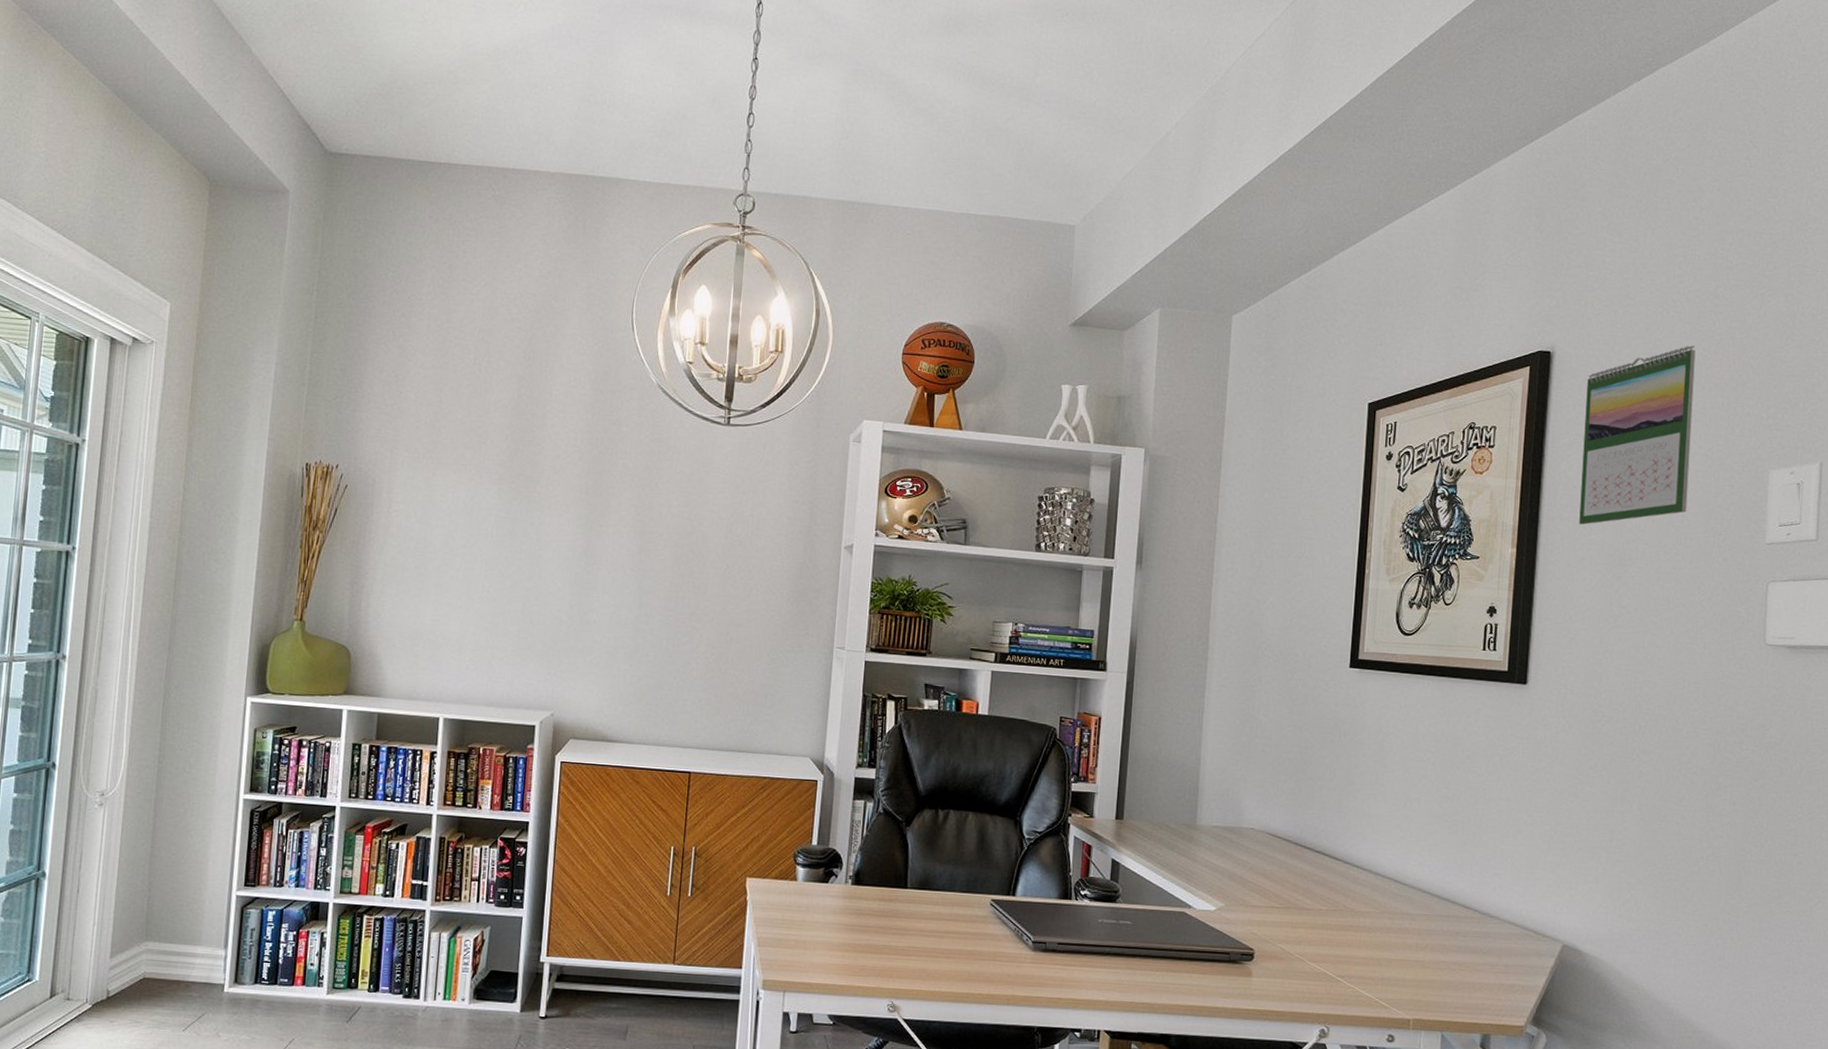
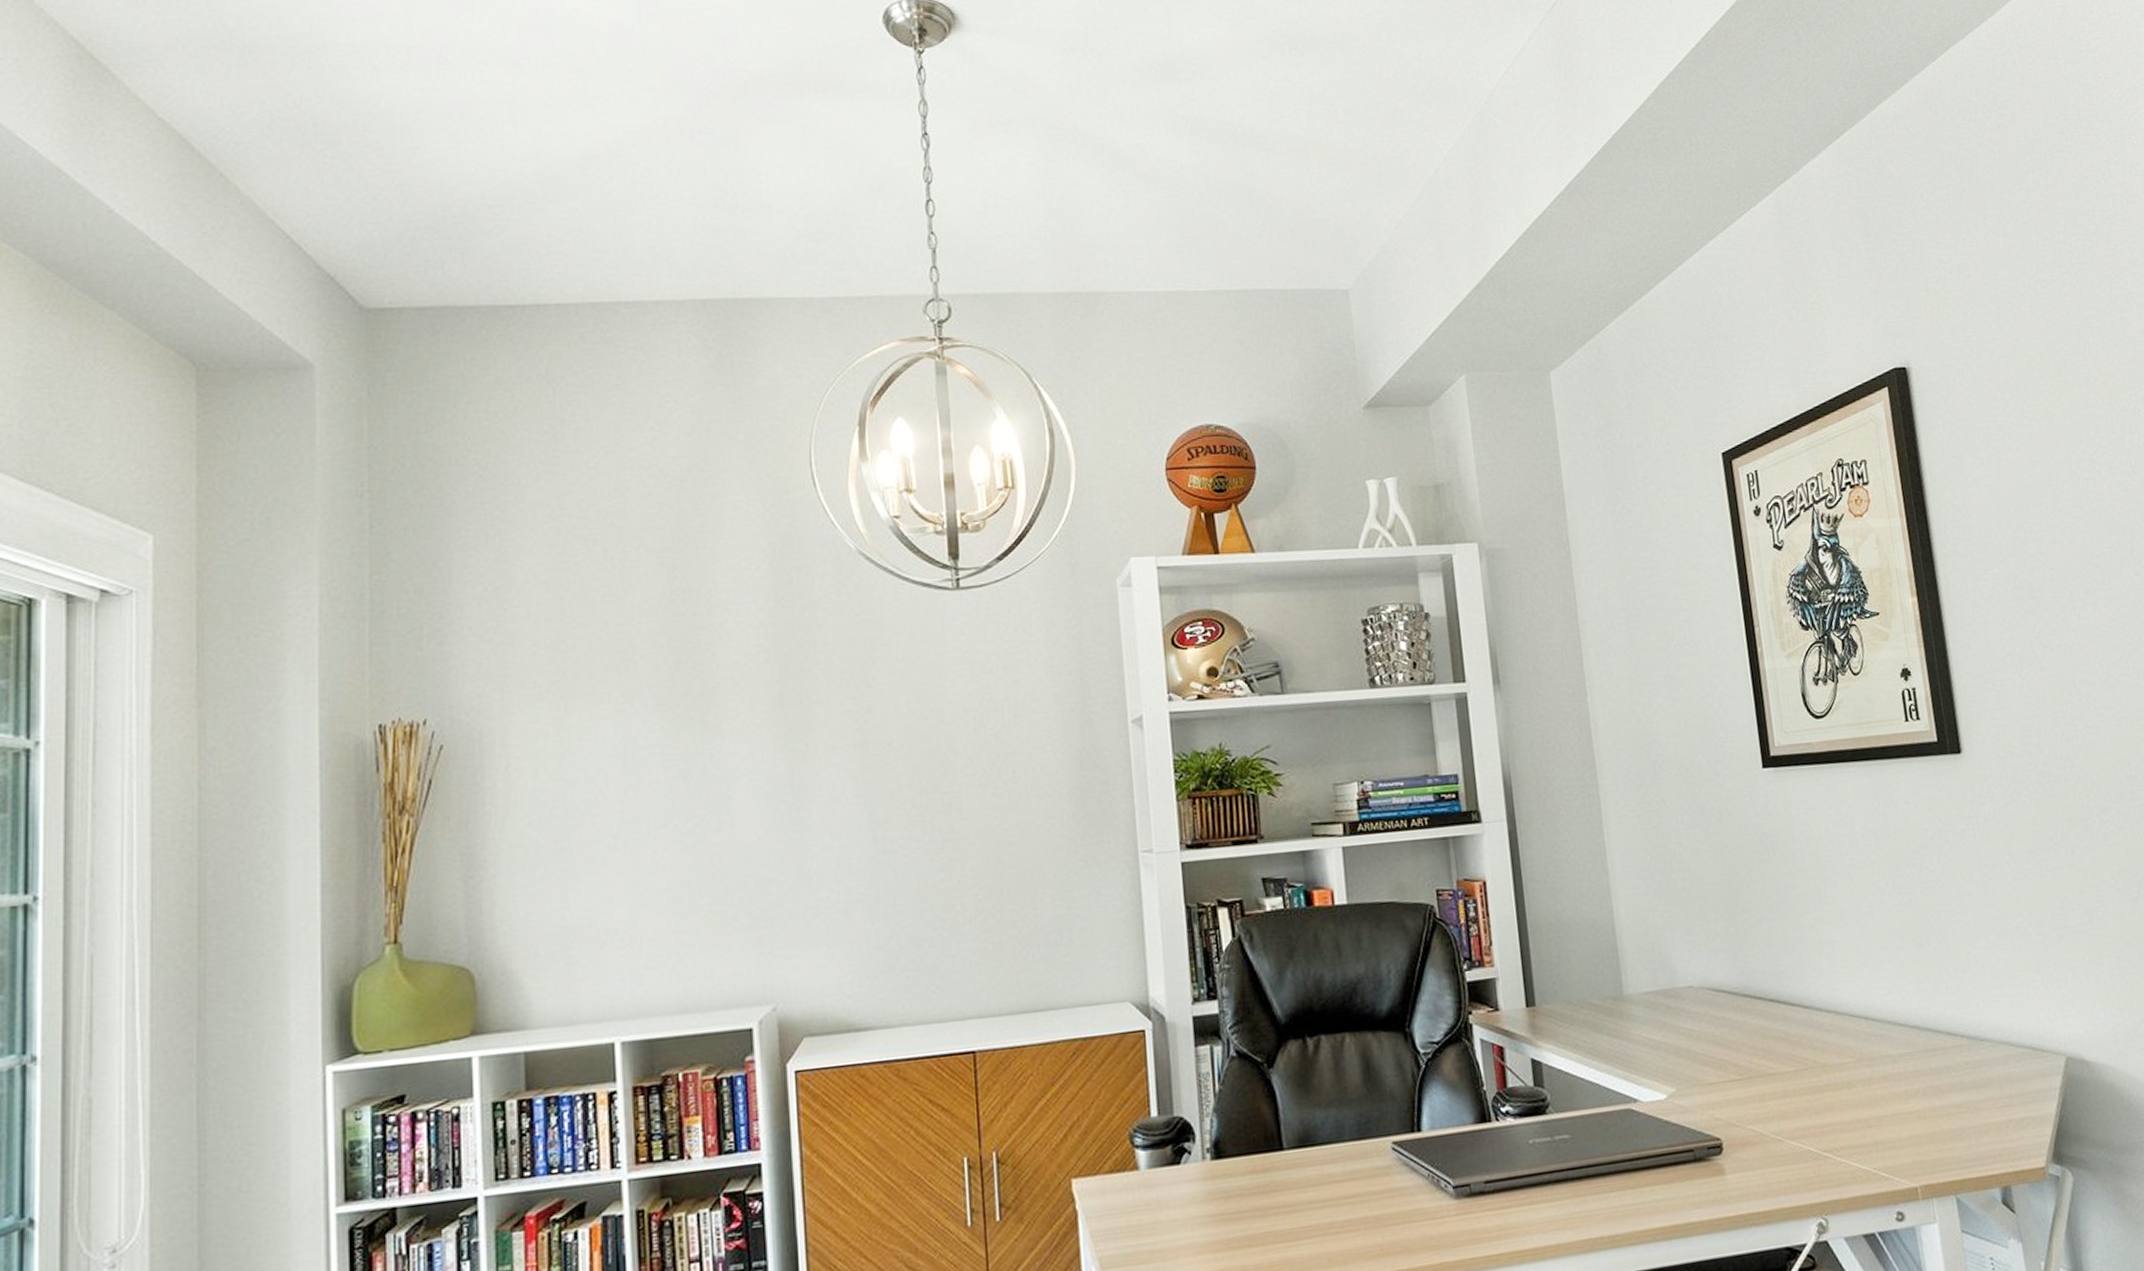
calendar: present [1579,345,1696,525] -> none [1950,341,2086,558]

